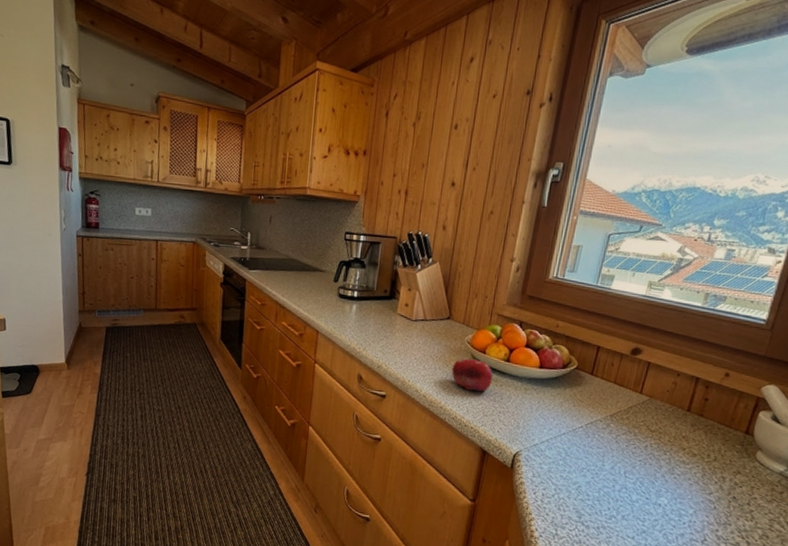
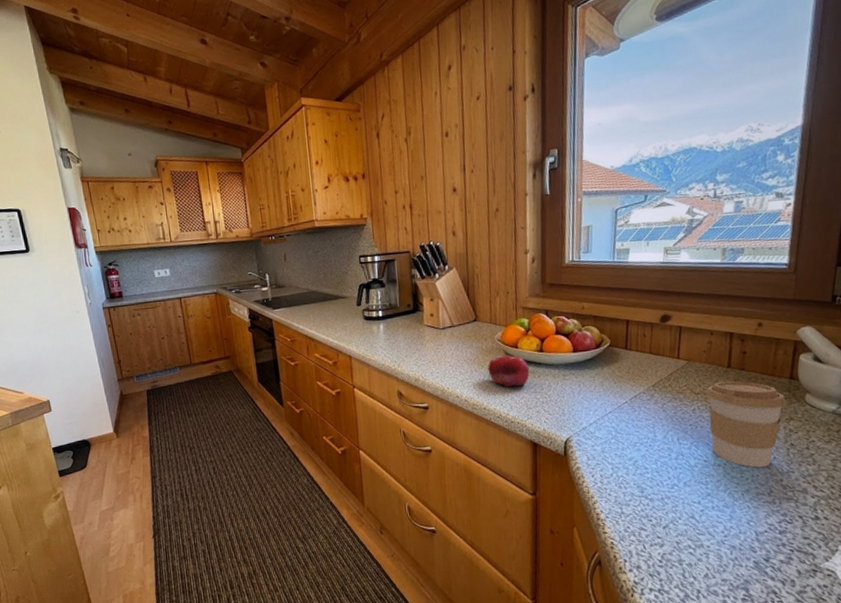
coffee cup: none [656,423,738,515] -> present [706,381,787,468]

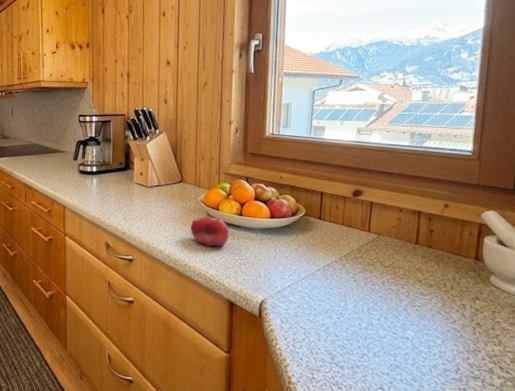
coffee cup: present [706,381,787,468] -> none [395,257,472,344]

